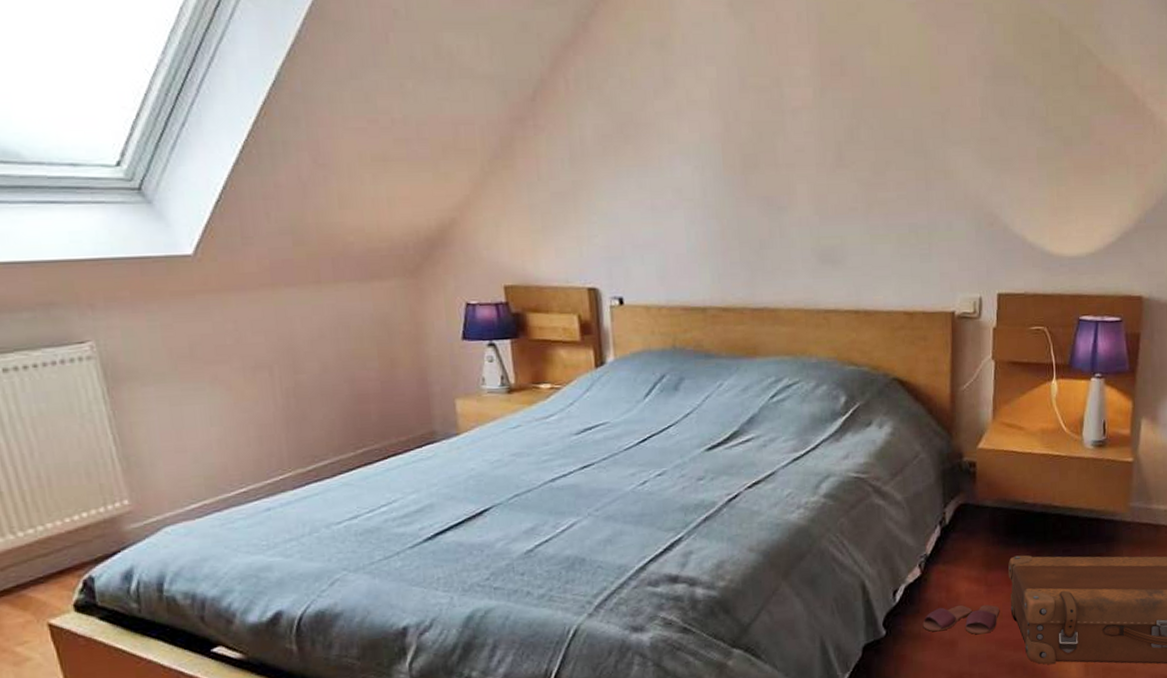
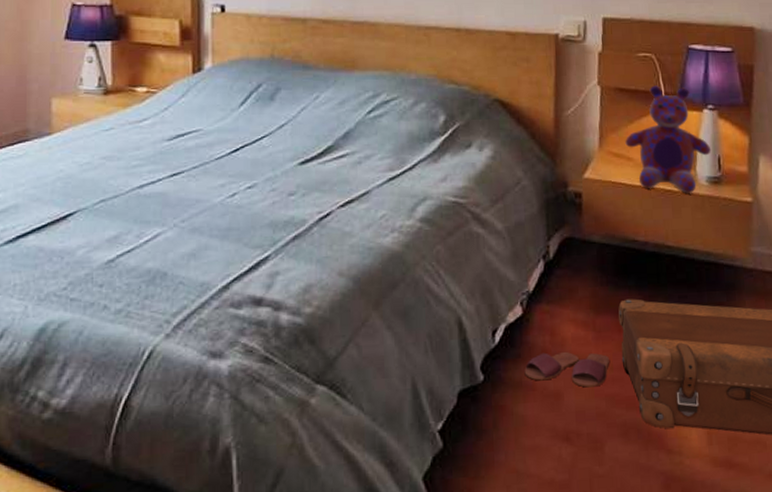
stuffed animal: none [1017,357,1098,457] -> present [625,85,712,193]

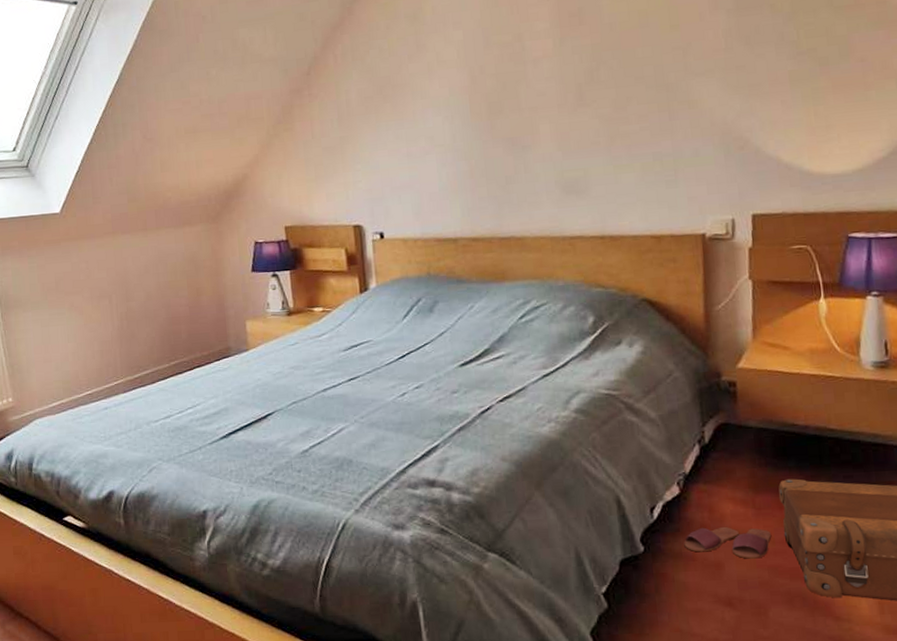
stuffed animal: present [625,85,712,193] -> none [780,276,877,378]

